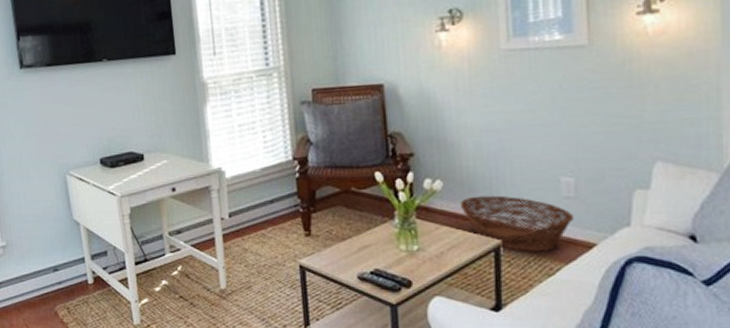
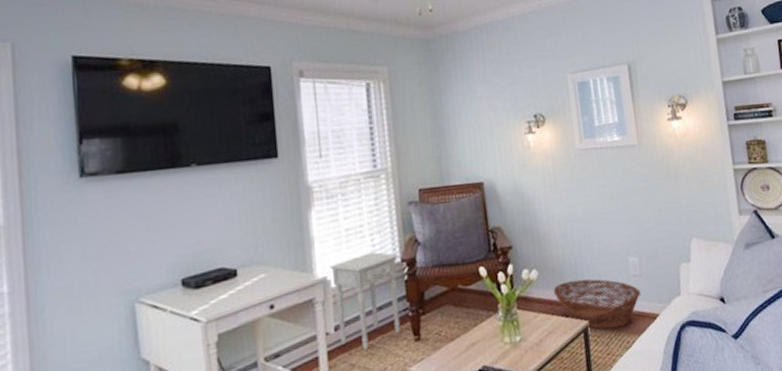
nightstand: none [224,149,291,238] -> present [329,252,401,351]

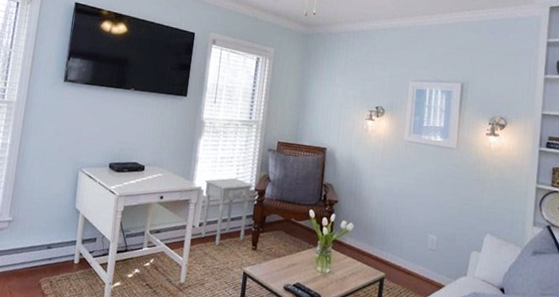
basket: present [553,279,641,329] -> none [362,238,434,287]

